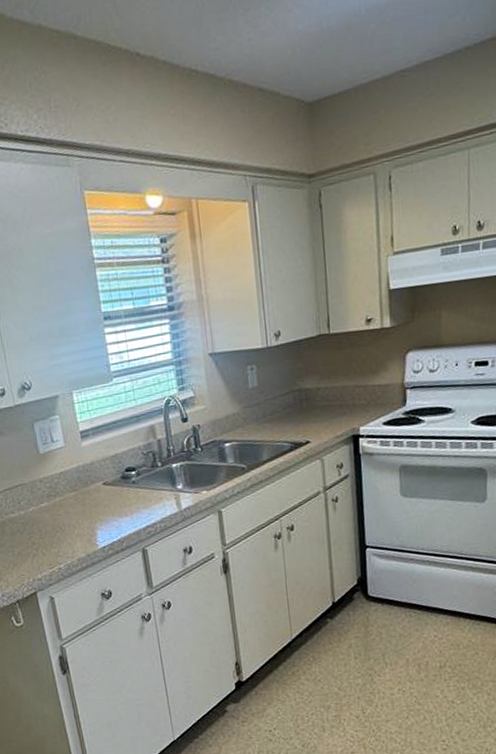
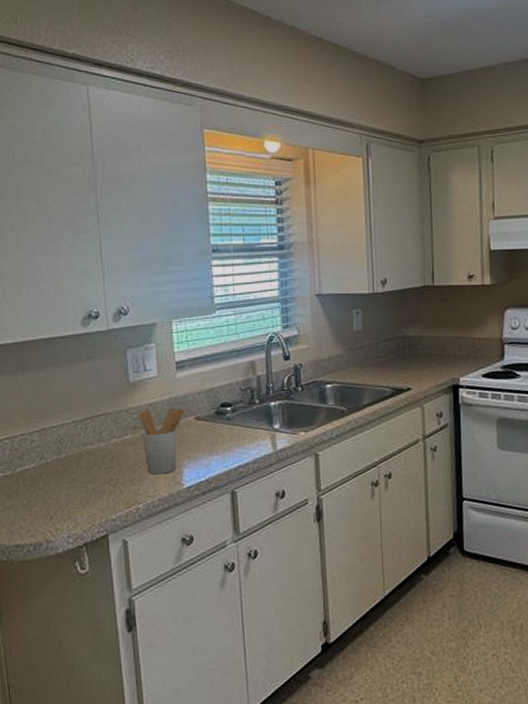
utensil holder: none [52,474,93,538] -> present [139,407,185,475]

